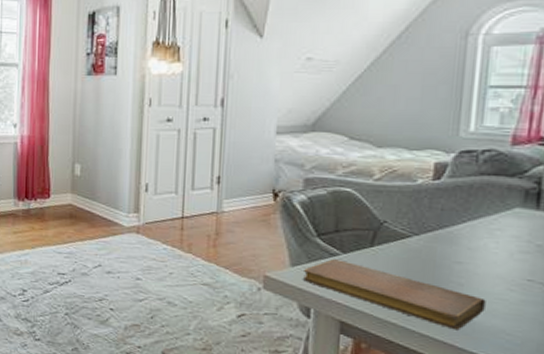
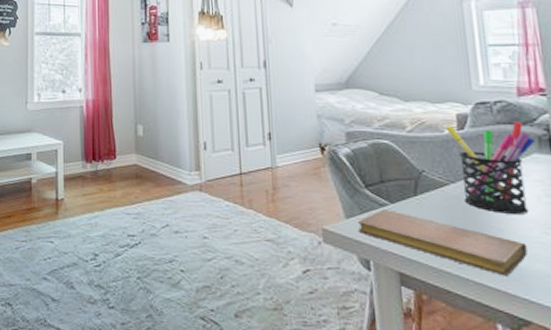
pen holder: none [419,173,522,270] -> present [445,122,536,214]

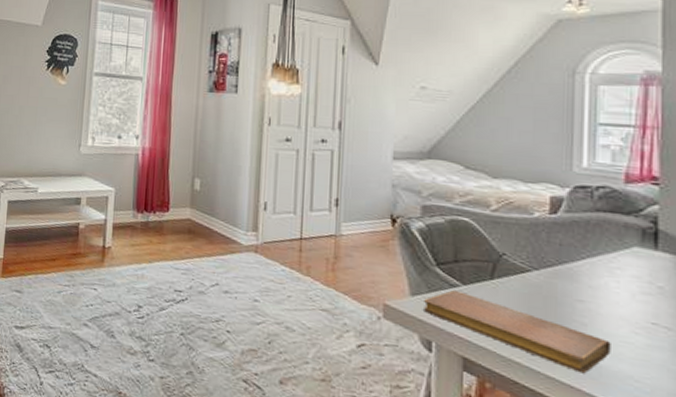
pen holder: present [445,122,536,214] -> none [536,207,639,311]

